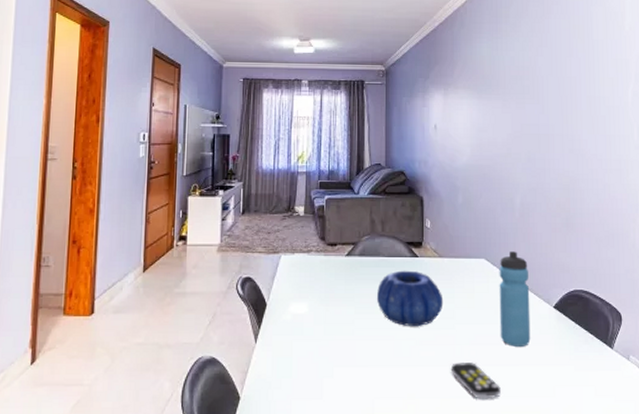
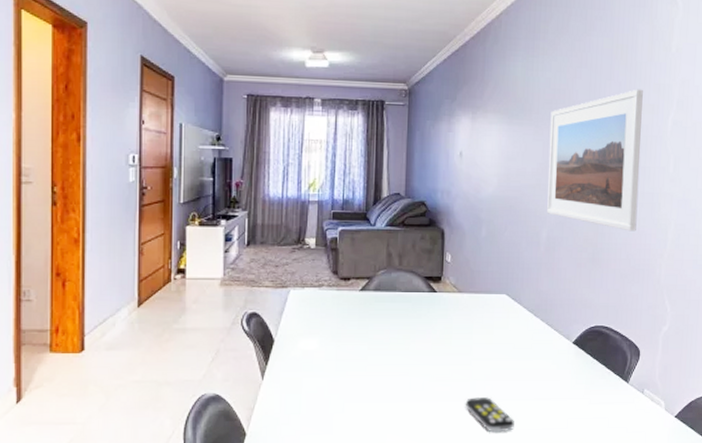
decorative bowl: present [376,270,444,327] -> none [391,306,461,363]
water bottle: present [499,251,531,347] -> none [517,287,550,382]
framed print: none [516,64,607,197] -> present [547,89,643,232]

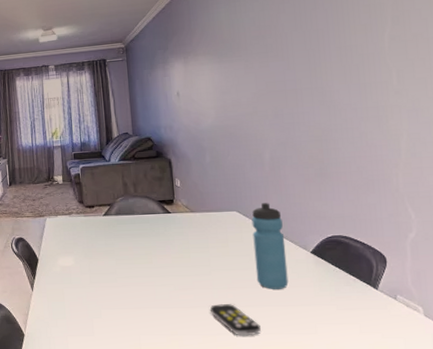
water bottle: none [517,287,550,382] -> present [251,203,289,289]
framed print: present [547,89,643,232] -> none [259,12,364,145]

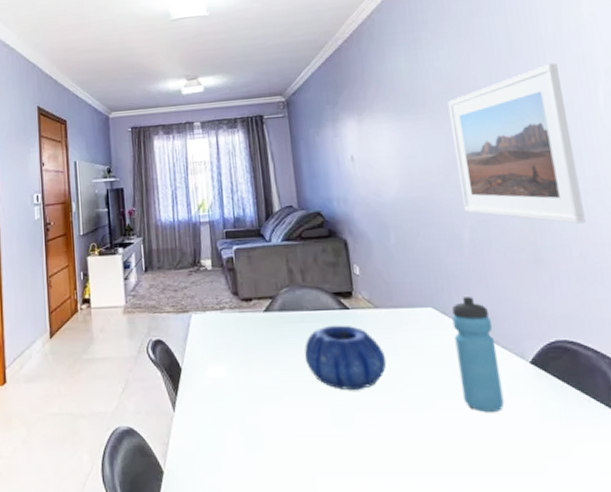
decorative bowl: none [134,225,199,275] -> present [304,325,387,391]
remote control: present [209,304,261,336] -> none [404,432,473,476]
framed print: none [259,12,364,145] -> present [447,62,586,224]

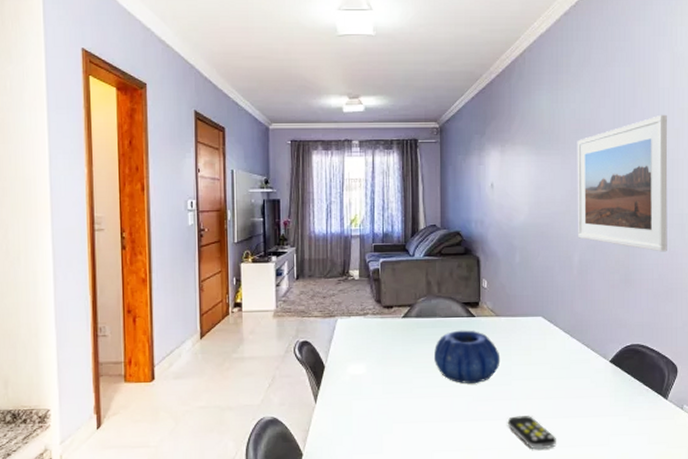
remote control: none [404,432,473,476] -> present [507,416,556,450]
water bottle: present [452,297,505,412] -> none [556,309,587,400]

